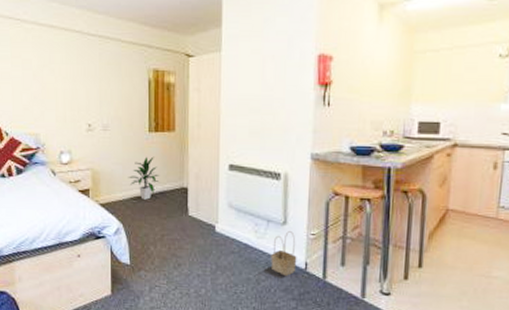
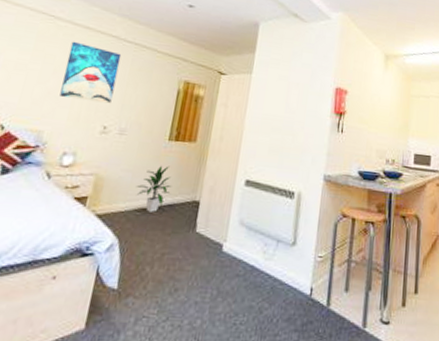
wall art: none [41,43,90,102] -> present [60,41,122,104]
basket: present [271,231,297,276] -> none [276,253,303,303]

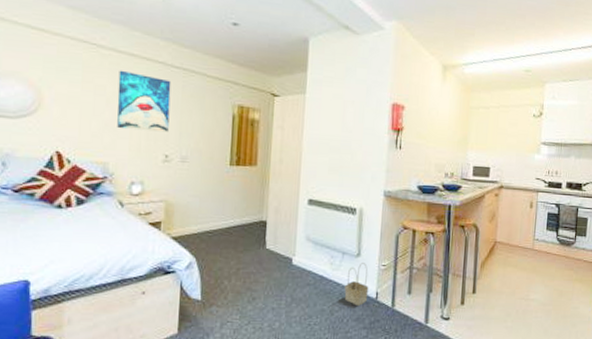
indoor plant: present [136,165,172,212] -> none [205,189,239,233]
basket: none [276,253,303,303] -> present [344,263,369,306]

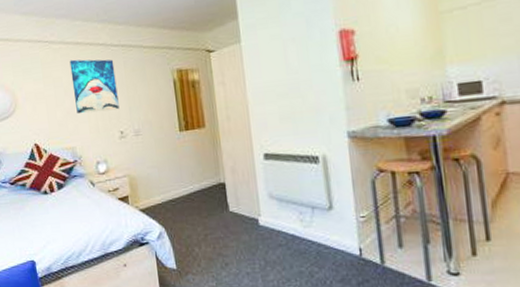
basket: present [344,263,369,306] -> none [321,216,350,265]

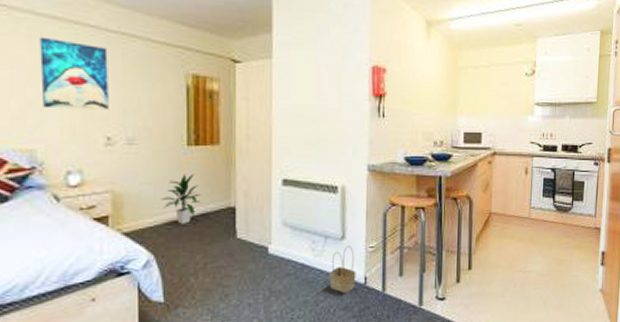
indoor plant: none [164,155,196,200] -> present [160,173,201,224]
basket: none [321,216,350,265] -> present [329,246,356,293]

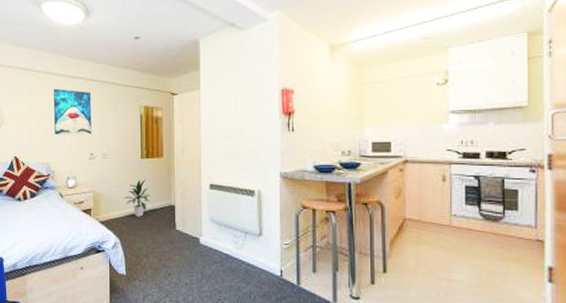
basket: present [329,246,356,293] -> none [249,242,273,283]

